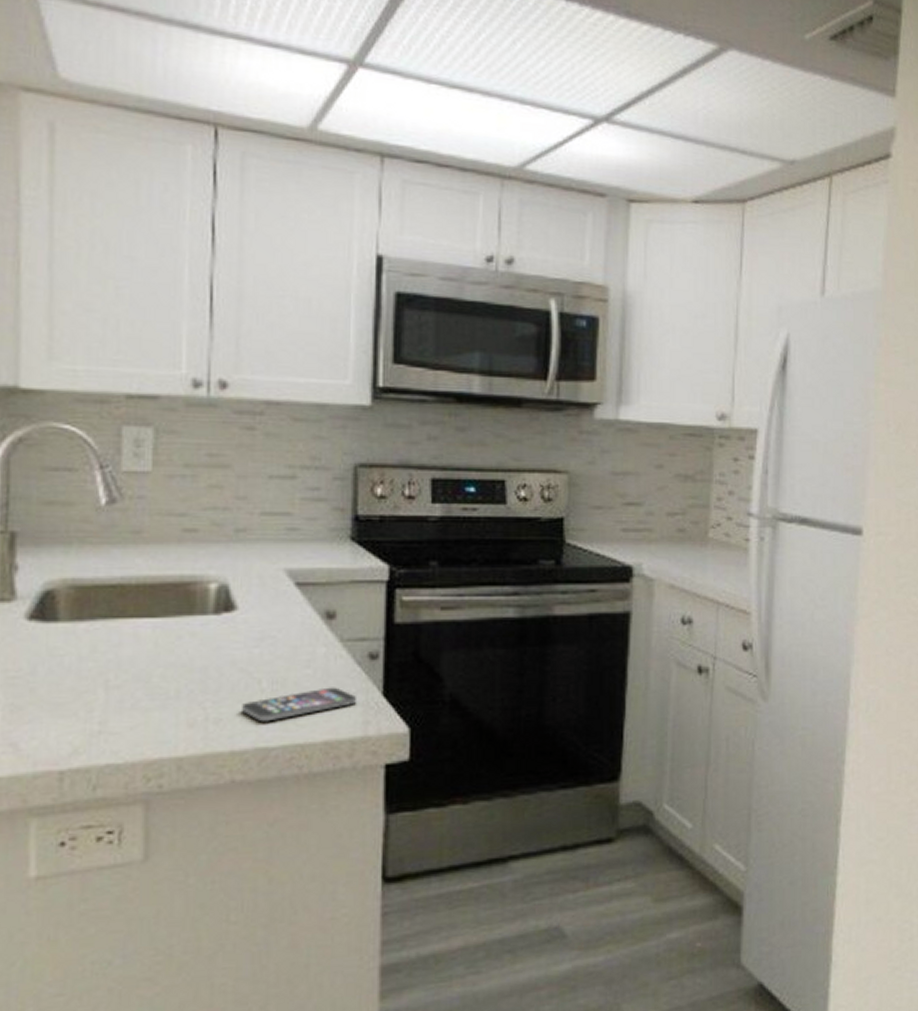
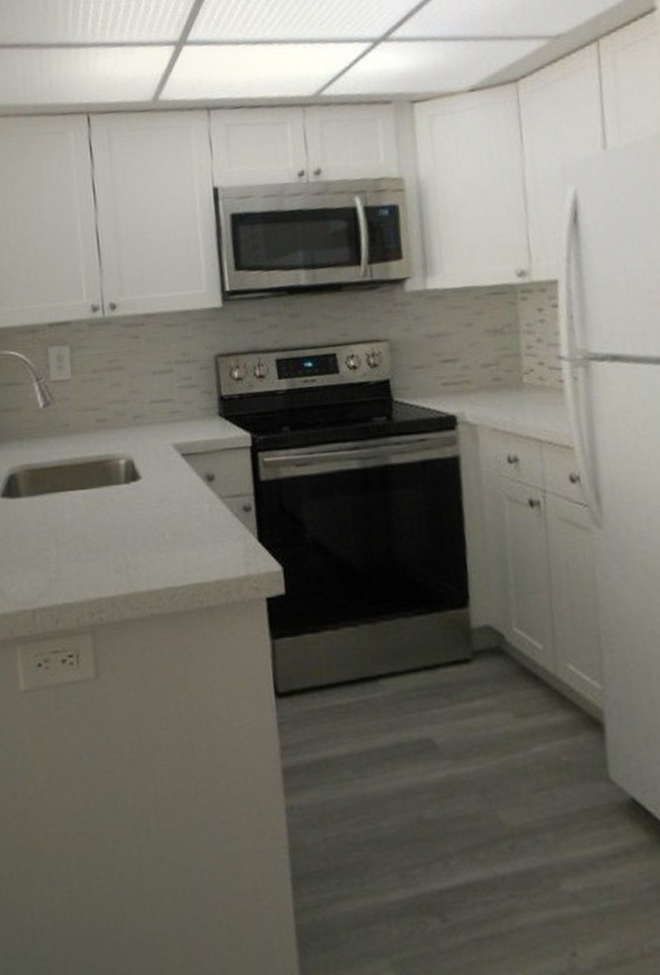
smartphone: present [242,687,358,722] -> none [153,536,239,567]

